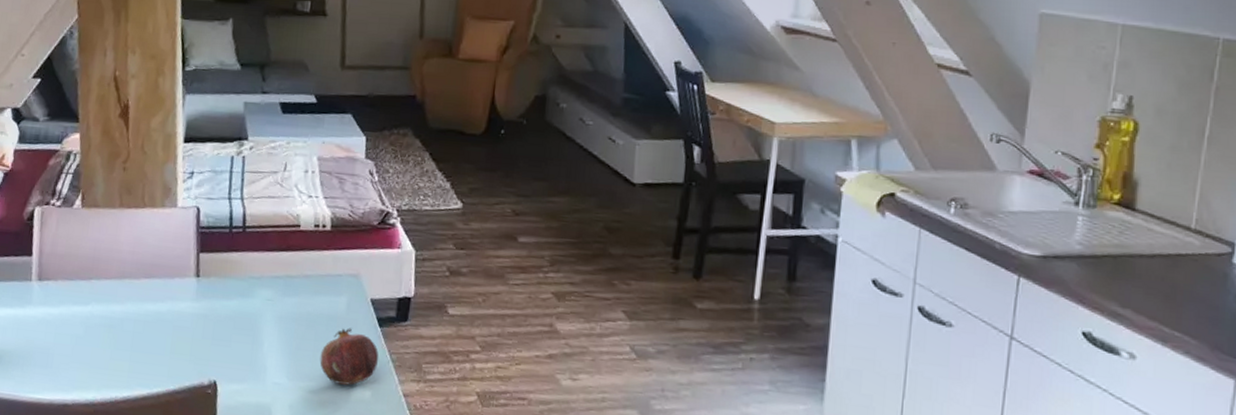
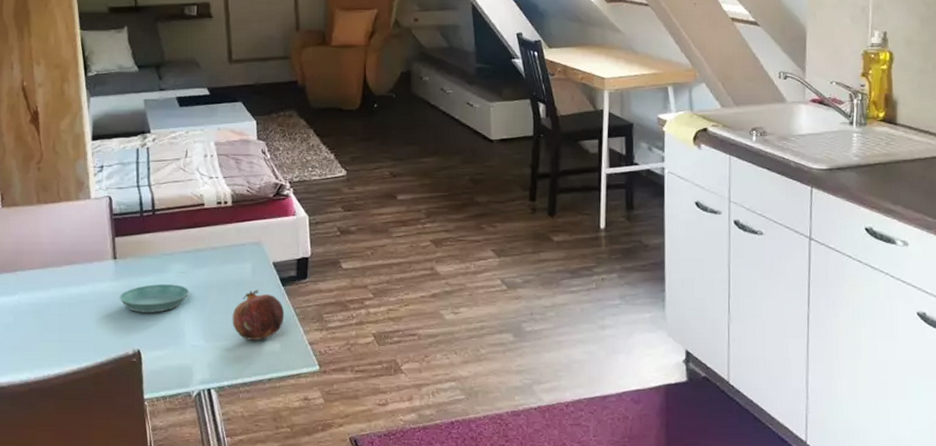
saucer: none [198,309,276,342] -> present [119,284,190,313]

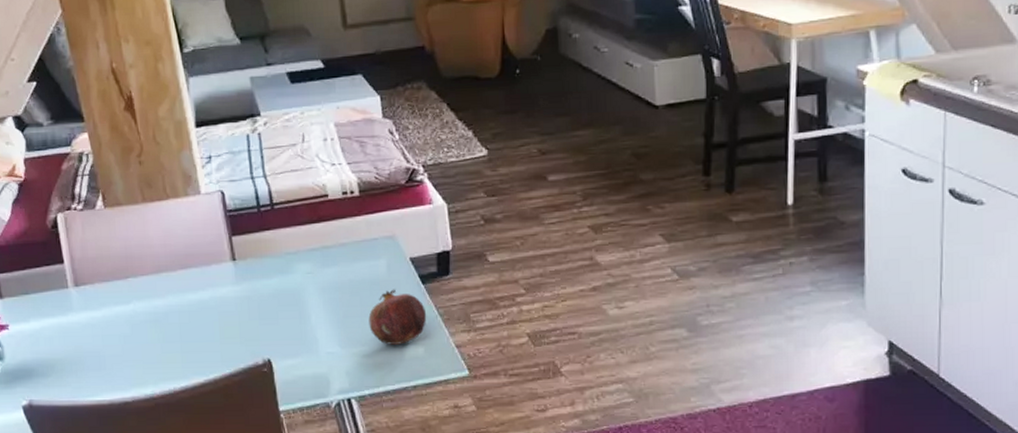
saucer: present [119,284,190,313] -> none [242,286,319,319]

